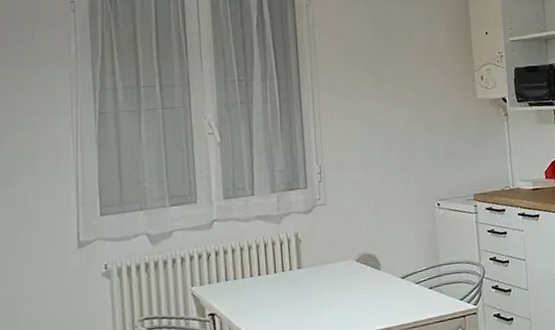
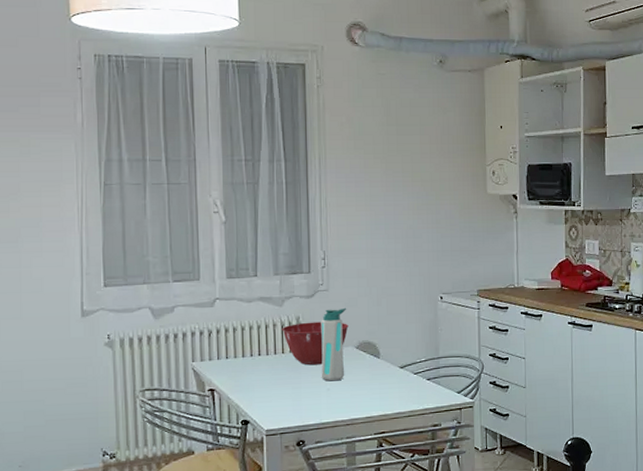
mixing bowl: none [281,236,348,282] -> present [282,321,349,365]
water bottle: none [320,220,347,297] -> present [321,307,347,381]

